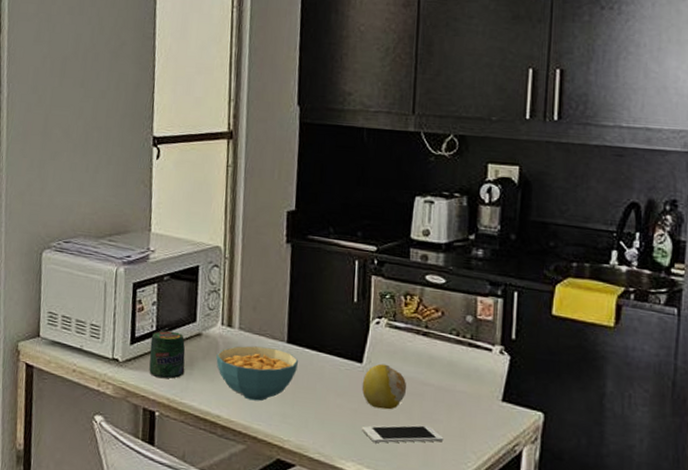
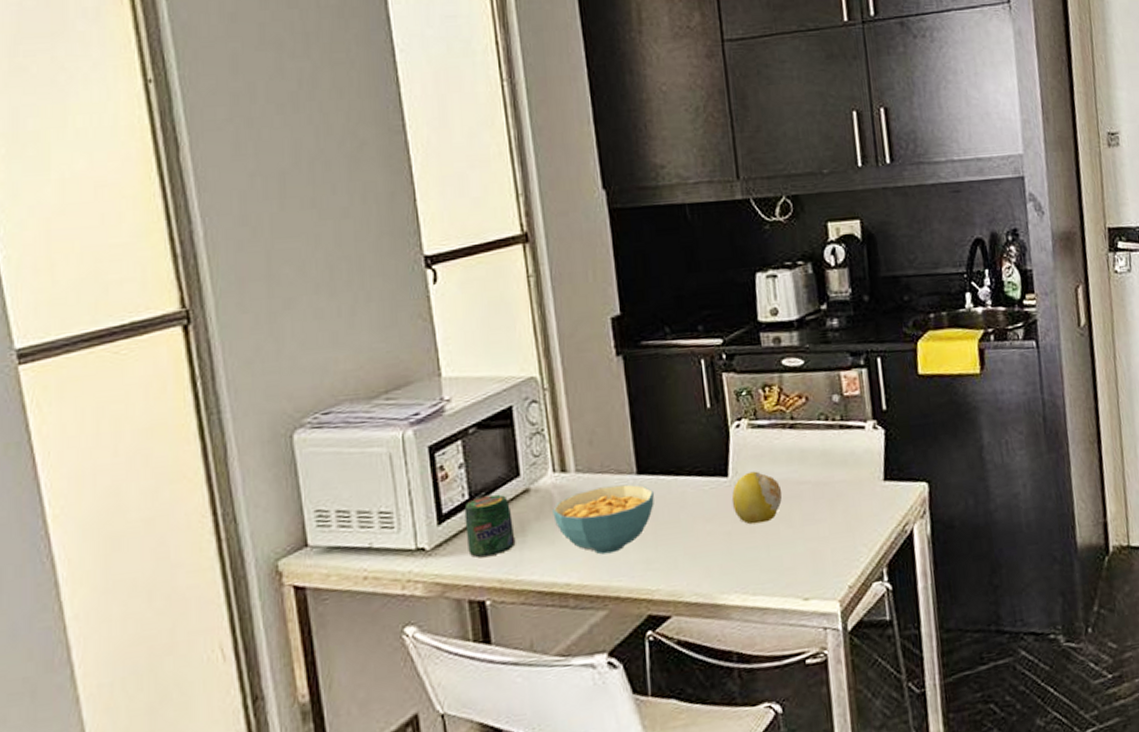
cell phone: present [361,425,444,443] -> none [739,528,831,565]

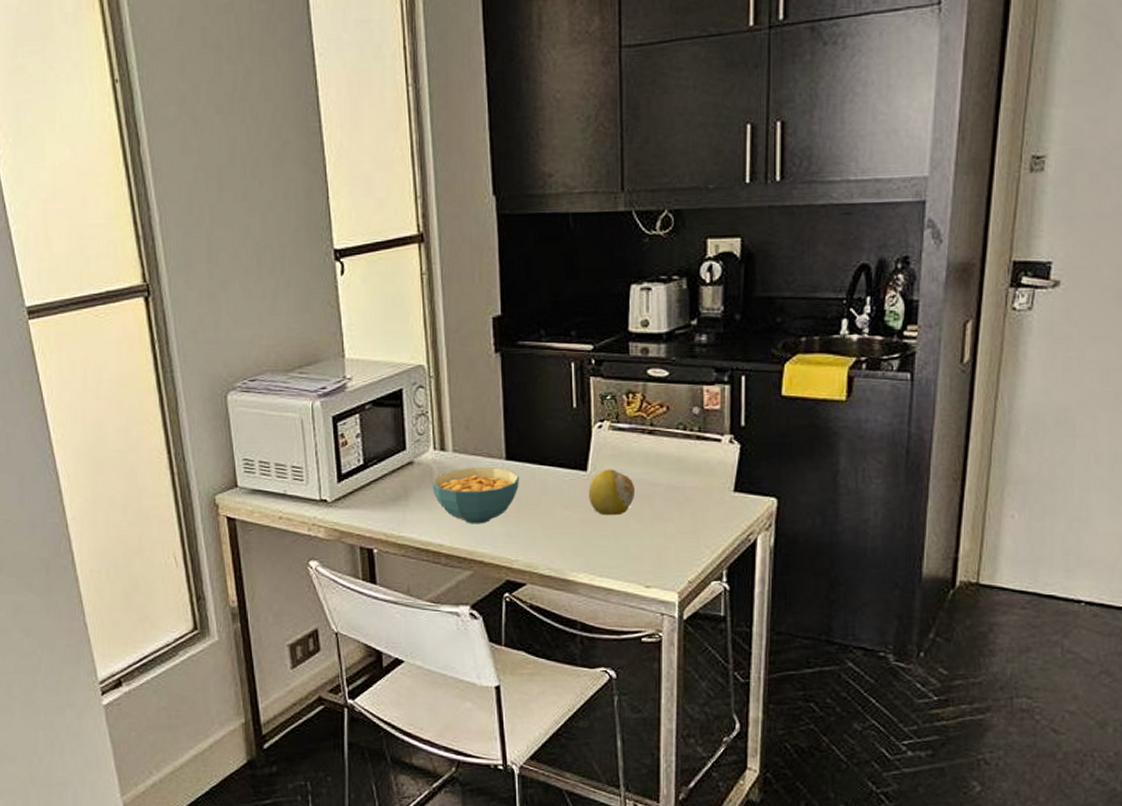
jar: present [464,494,516,557] -> none [359,463,400,513]

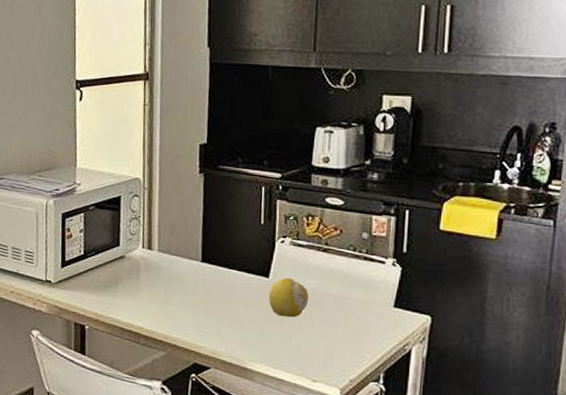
cereal bowl: present [432,467,520,524] -> none [138,265,212,314]

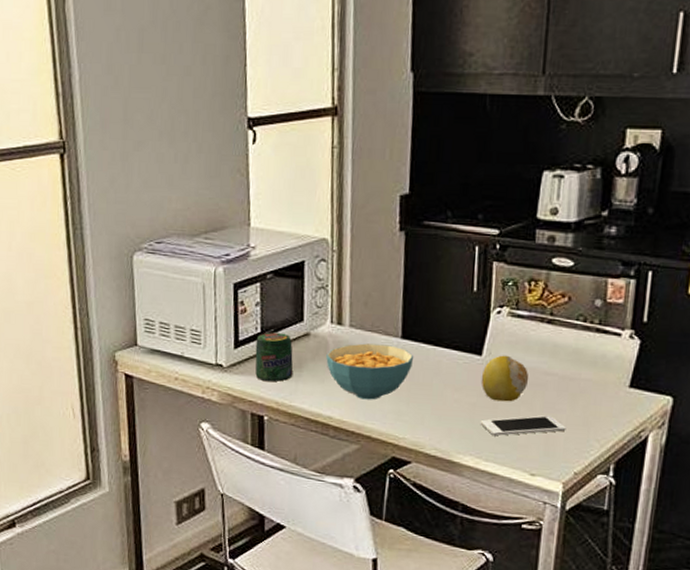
jar: none [78,254,111,296] -> present [255,332,294,382]
cereal bowl: none [138,265,212,314] -> present [326,343,414,400]
cell phone: none [268,330,342,347] -> present [480,415,566,436]

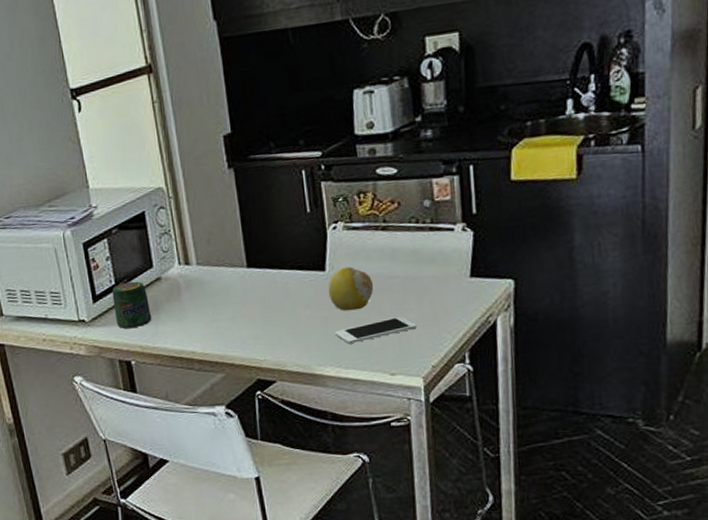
cereal bowl: present [326,343,414,400] -> none [180,275,262,331]

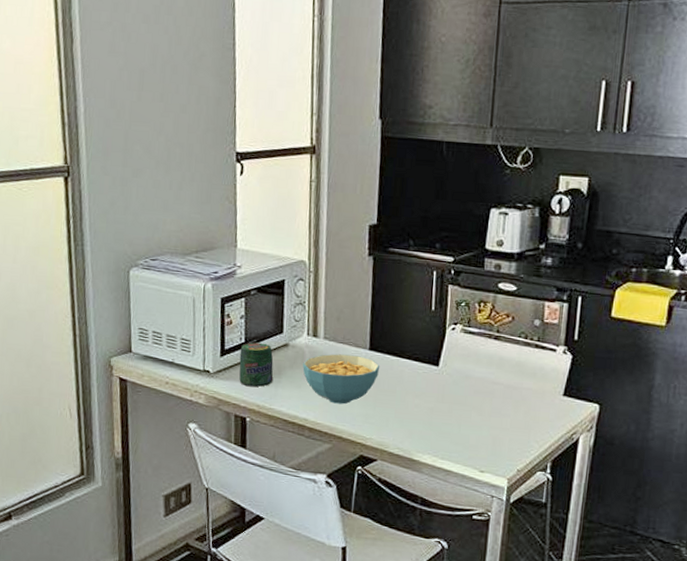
cereal bowl: none [180,275,262,331] -> present [302,354,380,404]
fruit: present [328,266,374,311] -> none [438,366,479,408]
cell phone: present [334,316,417,344] -> none [437,419,511,438]

